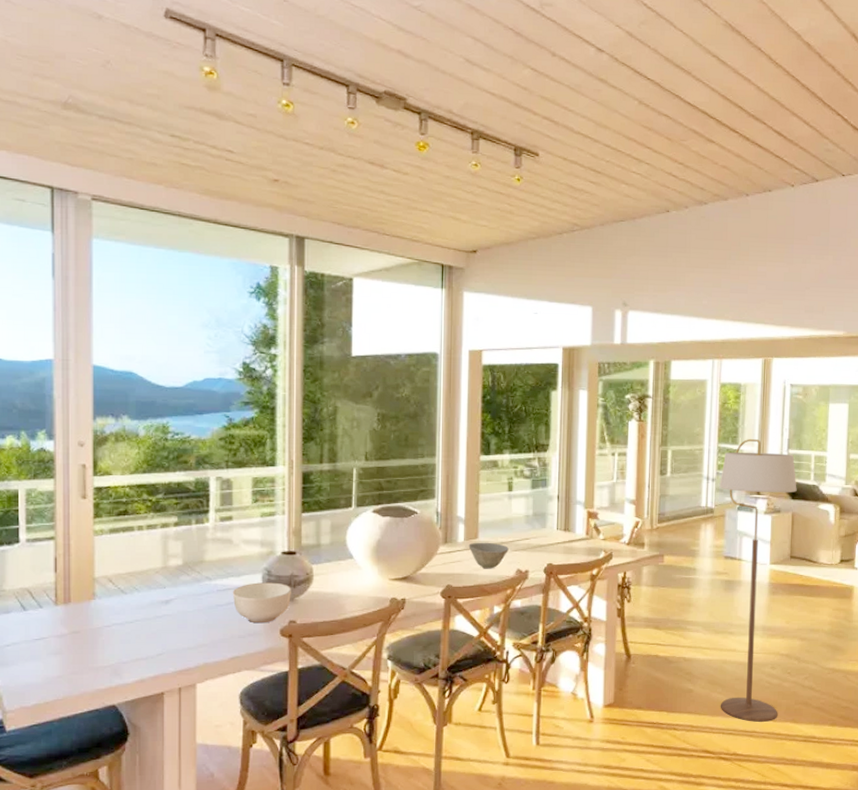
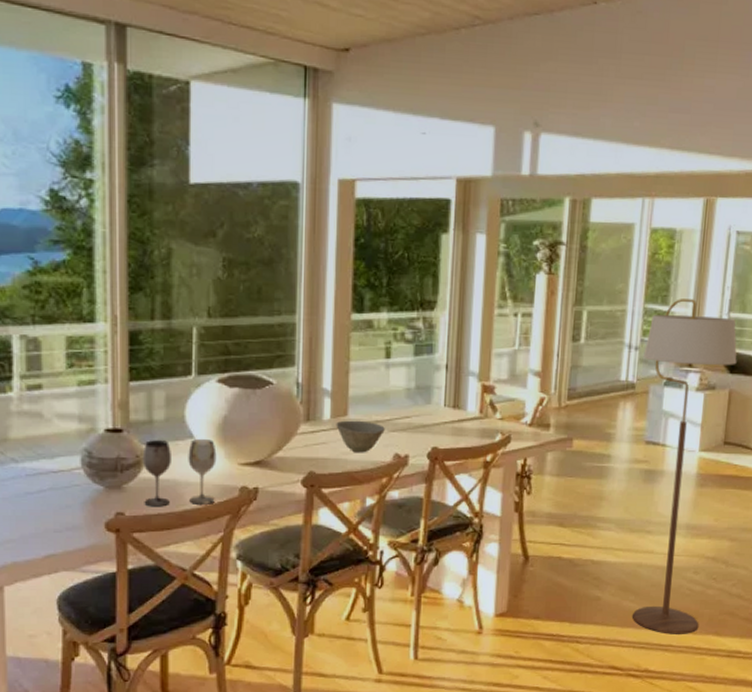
bowl: present [232,582,292,624] -> none [44,466,119,515]
wineglass: none [311,558,372,616] -> present [142,438,217,507]

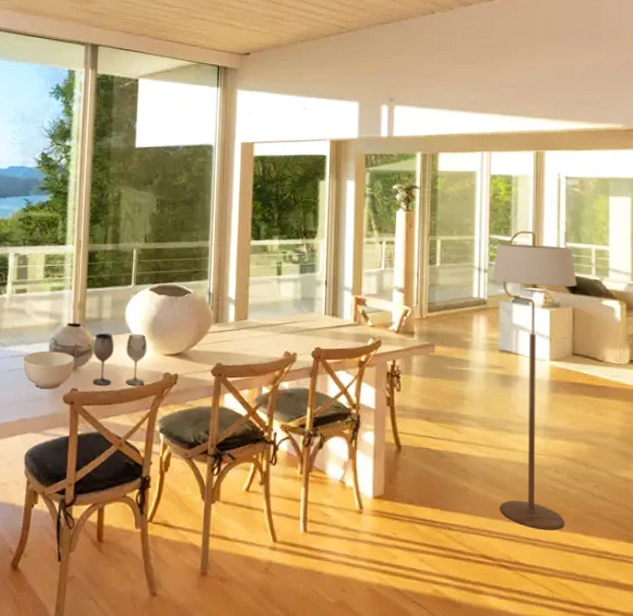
bowl: none [44,466,119,515] -> present [23,351,76,390]
bowl: present [336,420,385,453] -> none [238,323,277,350]

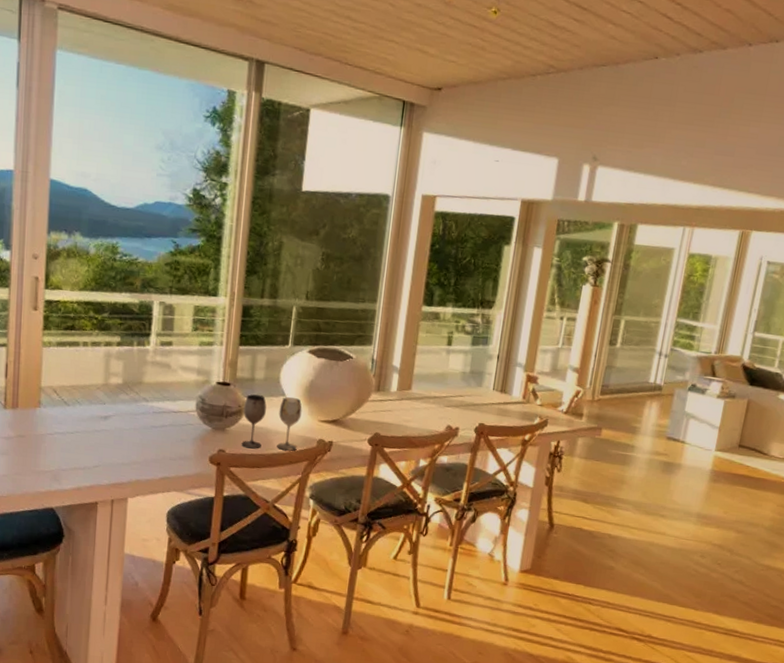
bowl: present [23,351,76,390] -> none [167,409,224,449]
floor lamp: present [492,231,577,530] -> none [641,316,760,609]

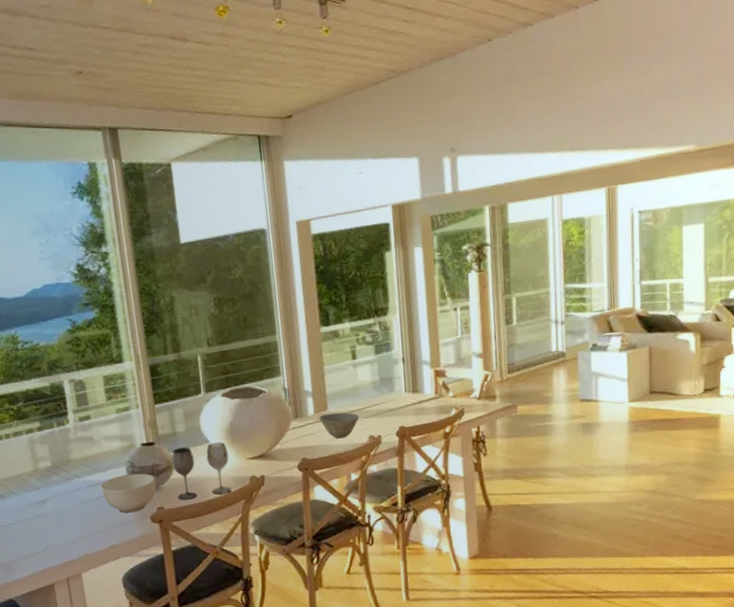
bowl: none [167,409,224,449] -> present [101,473,156,513]
bowl: none [400,393,441,422] -> present [319,412,359,439]

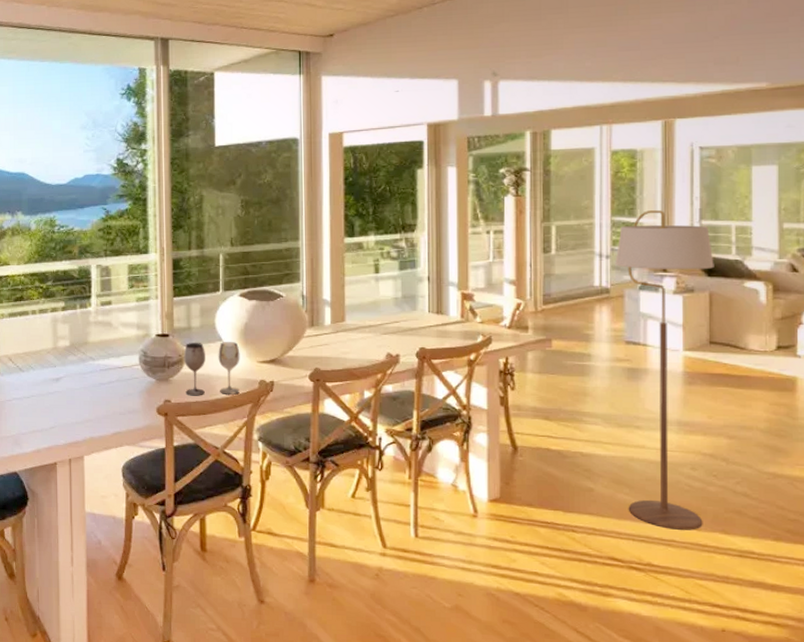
bowl: present [101,473,156,513] -> none [113,363,167,402]
bowl: present [319,412,359,439] -> none [335,325,377,353]
floor lamp: none [569,274,653,559] -> present [615,210,714,530]

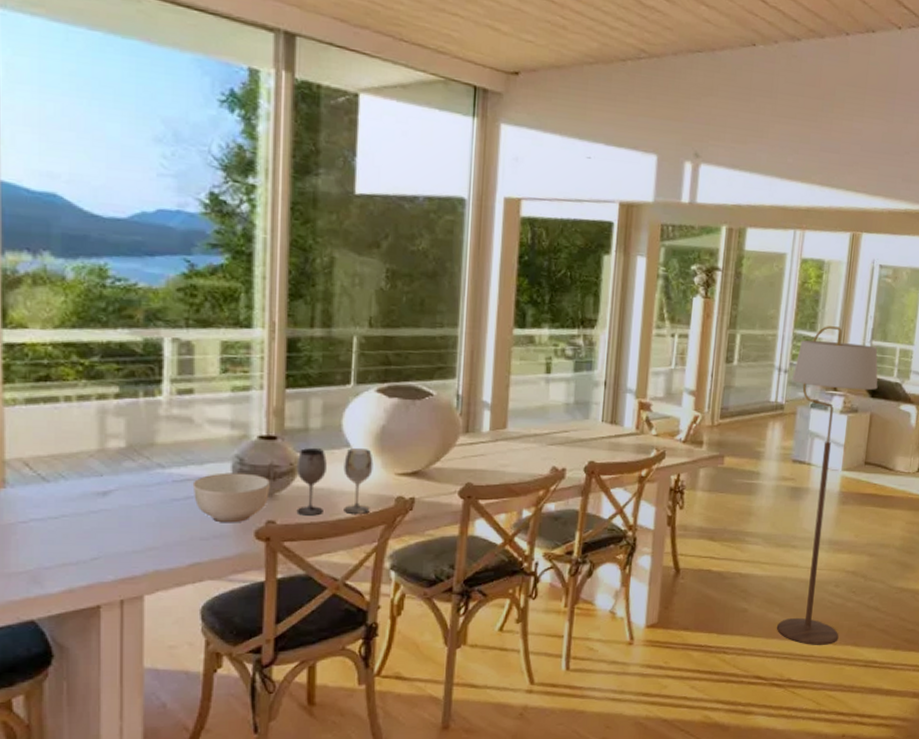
bowl: none [113,363,167,402] -> present [192,472,272,523]

